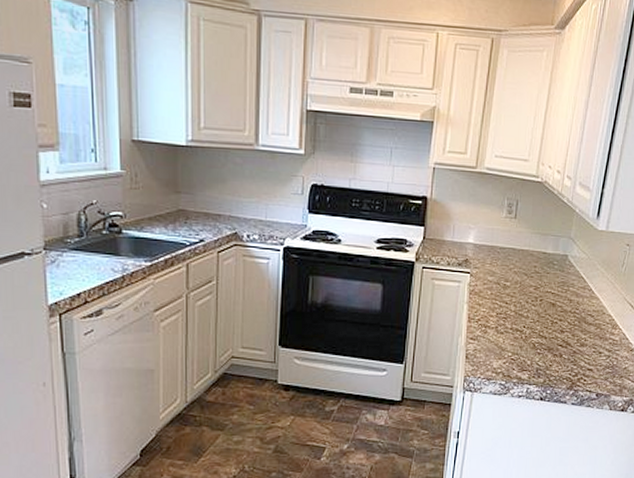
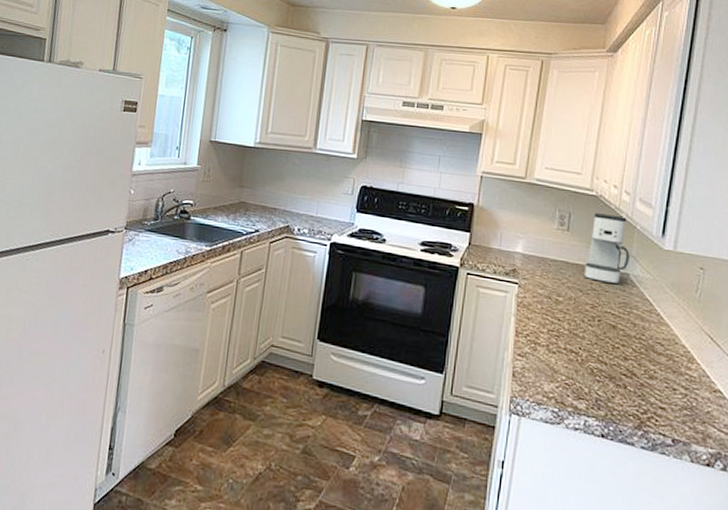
coffee maker: none [528,199,569,266] -> present [583,213,629,285]

